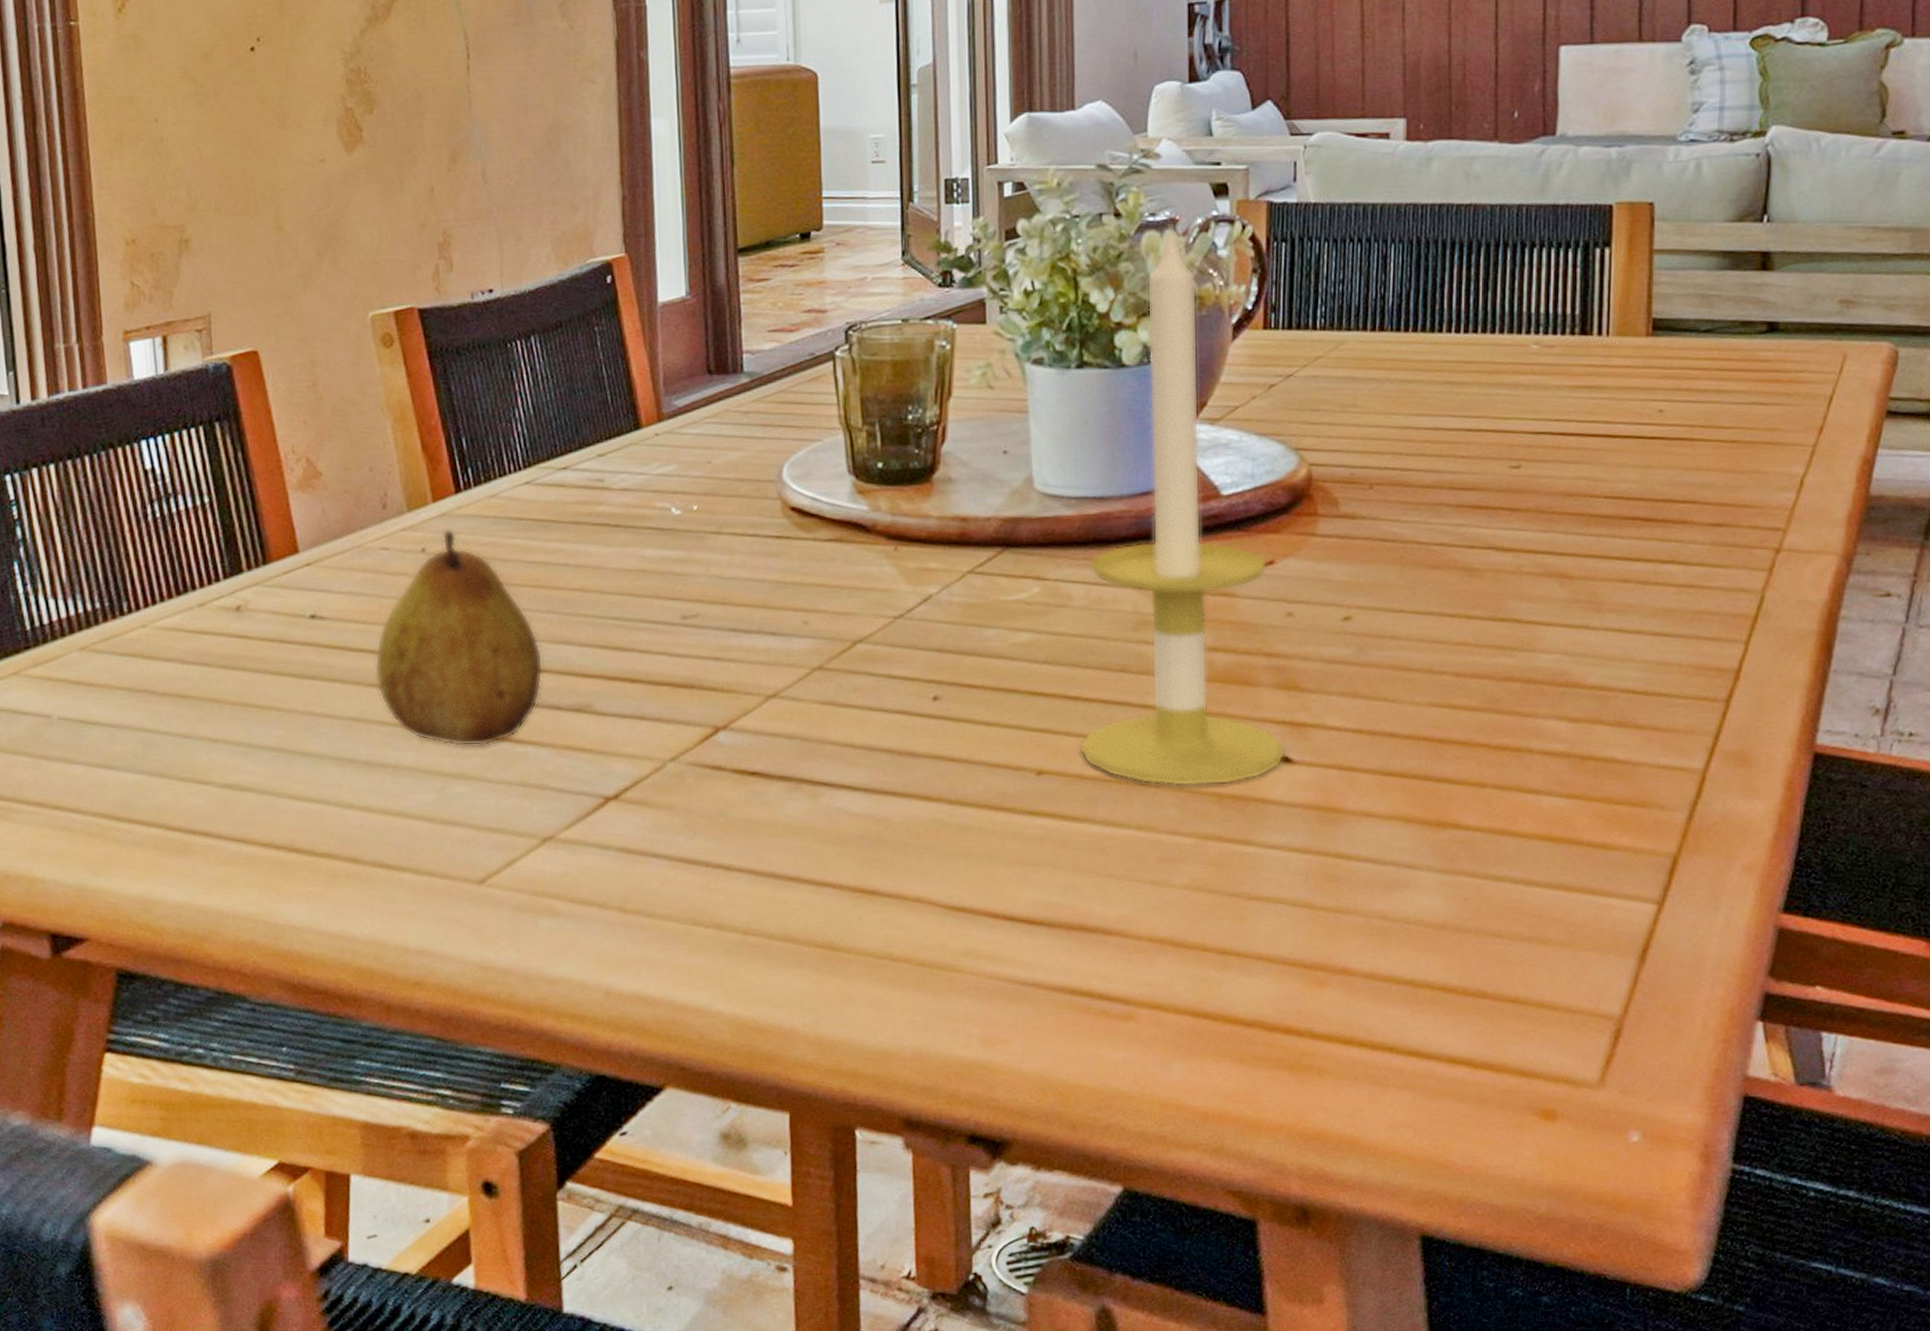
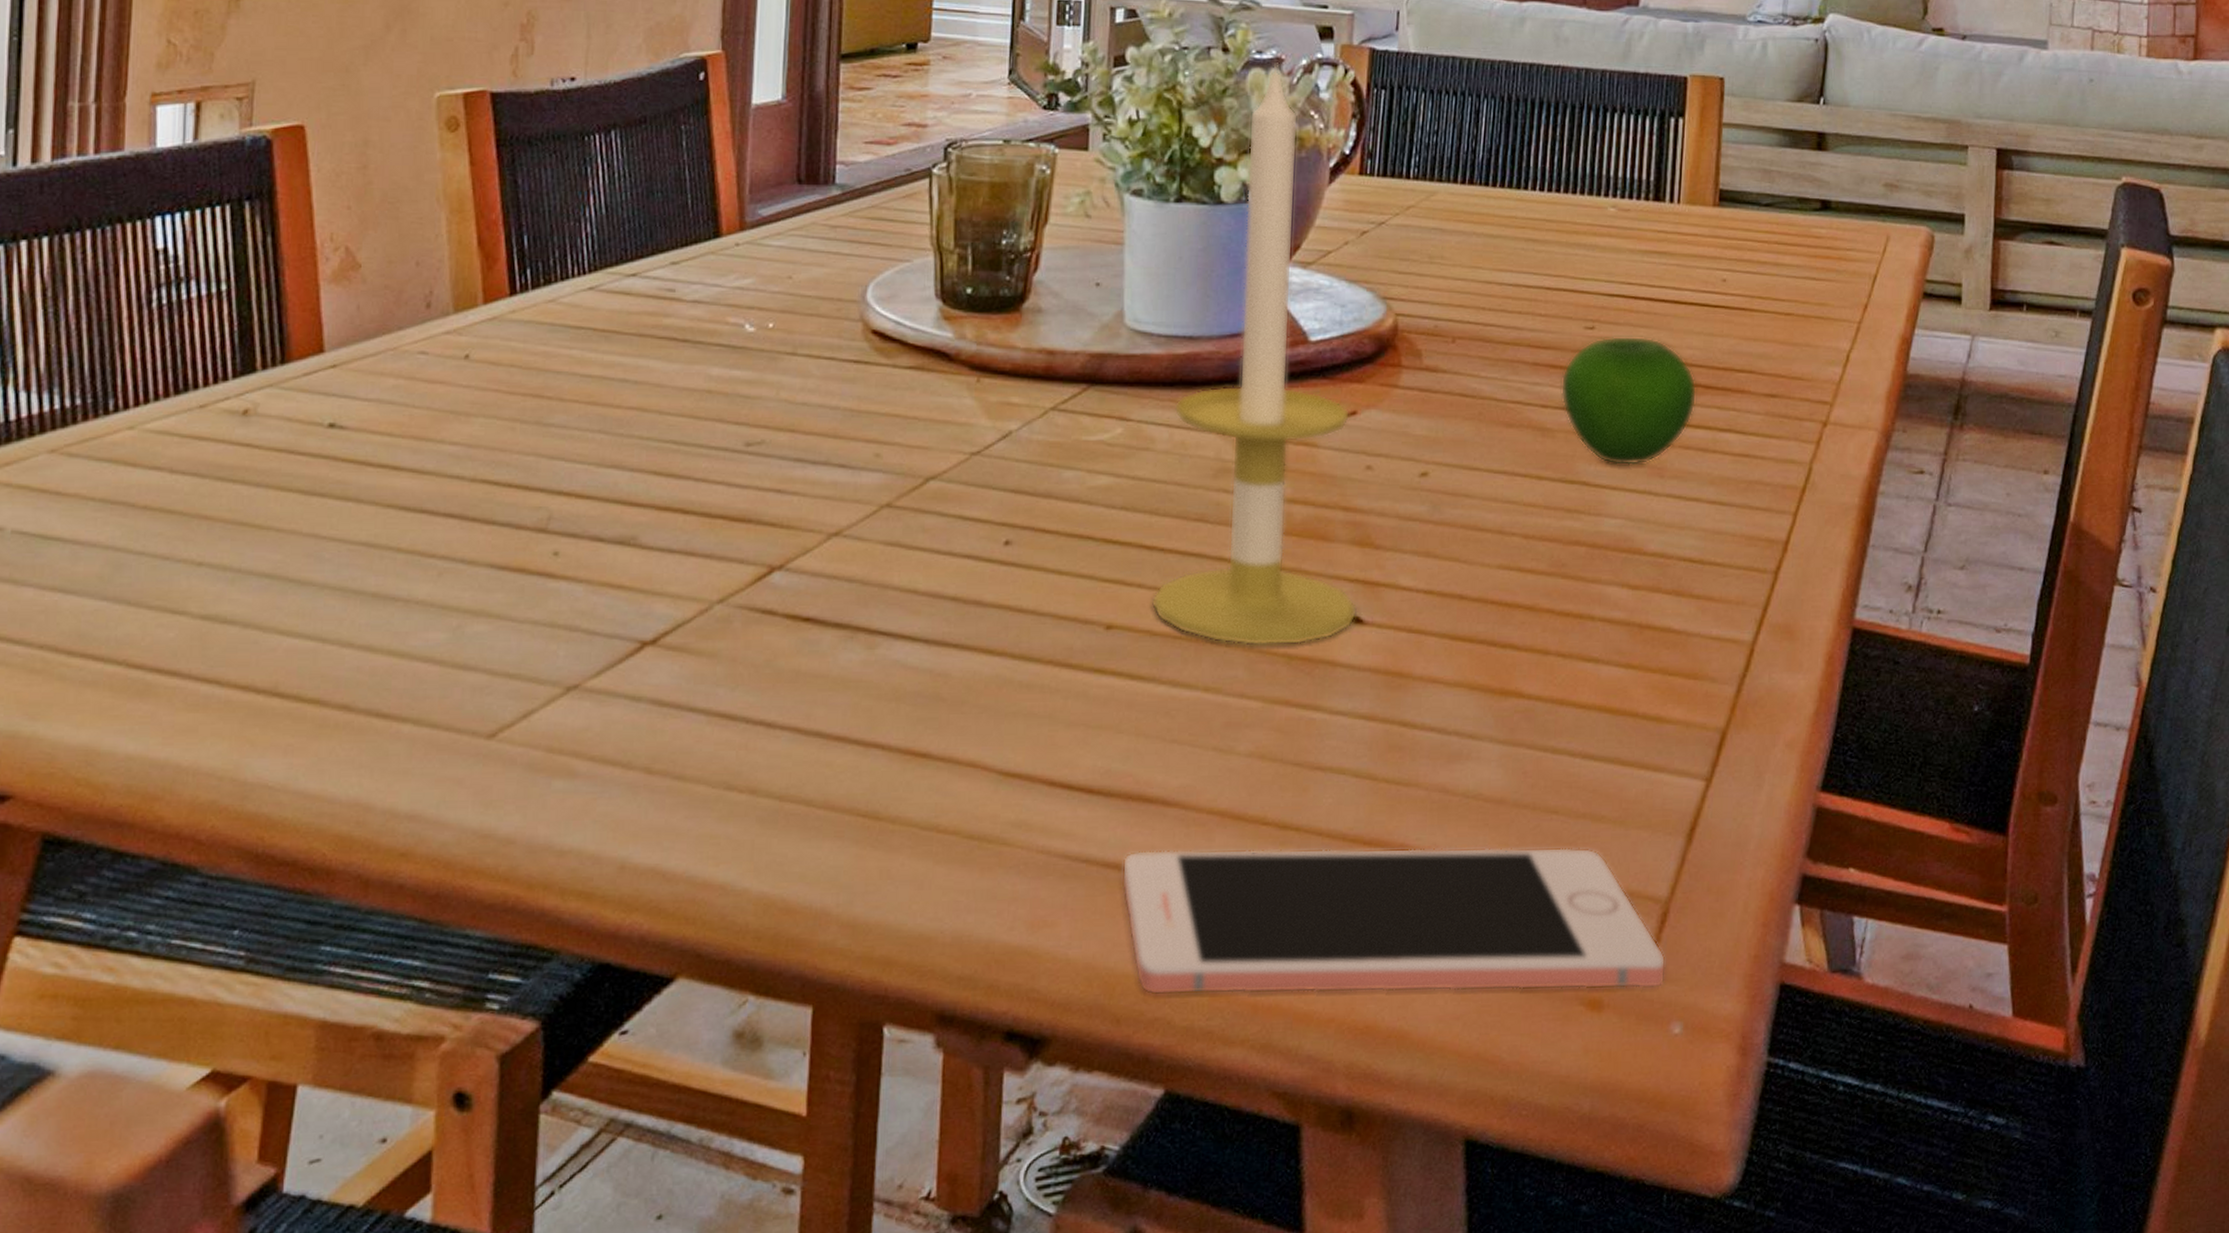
fruit: present [374,529,544,747] -> none [395,334,589,580]
cell phone: none [1068,968,1621,1104] -> present [1121,847,1666,995]
apple: none [1487,472,1635,602] -> present [1560,336,1697,466]

